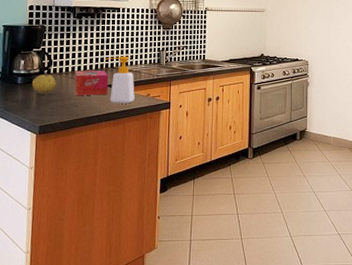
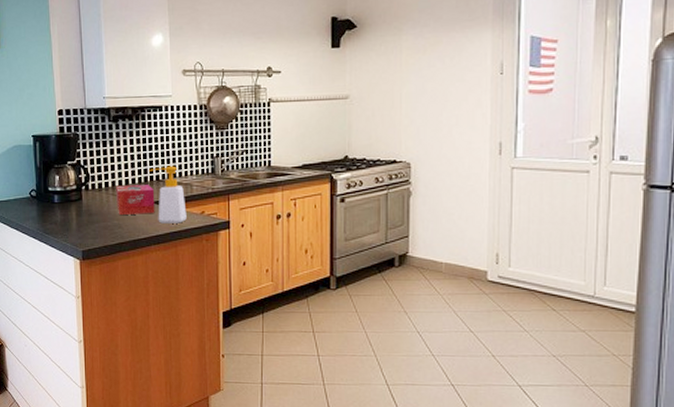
fruit: present [31,74,57,95] -> none [69,191,96,215]

